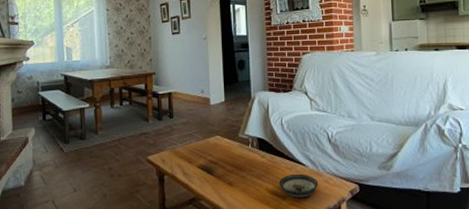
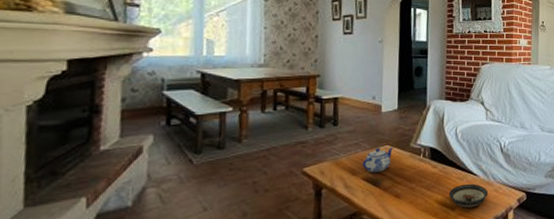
teapot: none [196,137,223,161] -> present [362,146,393,172]

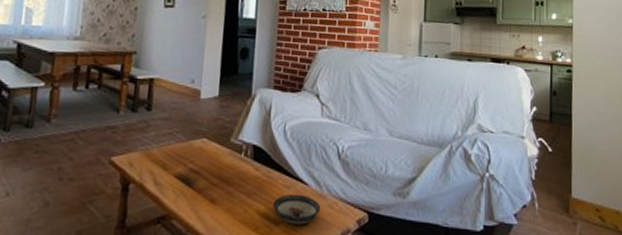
teapot: present [362,146,393,172] -> none [175,140,210,169]

